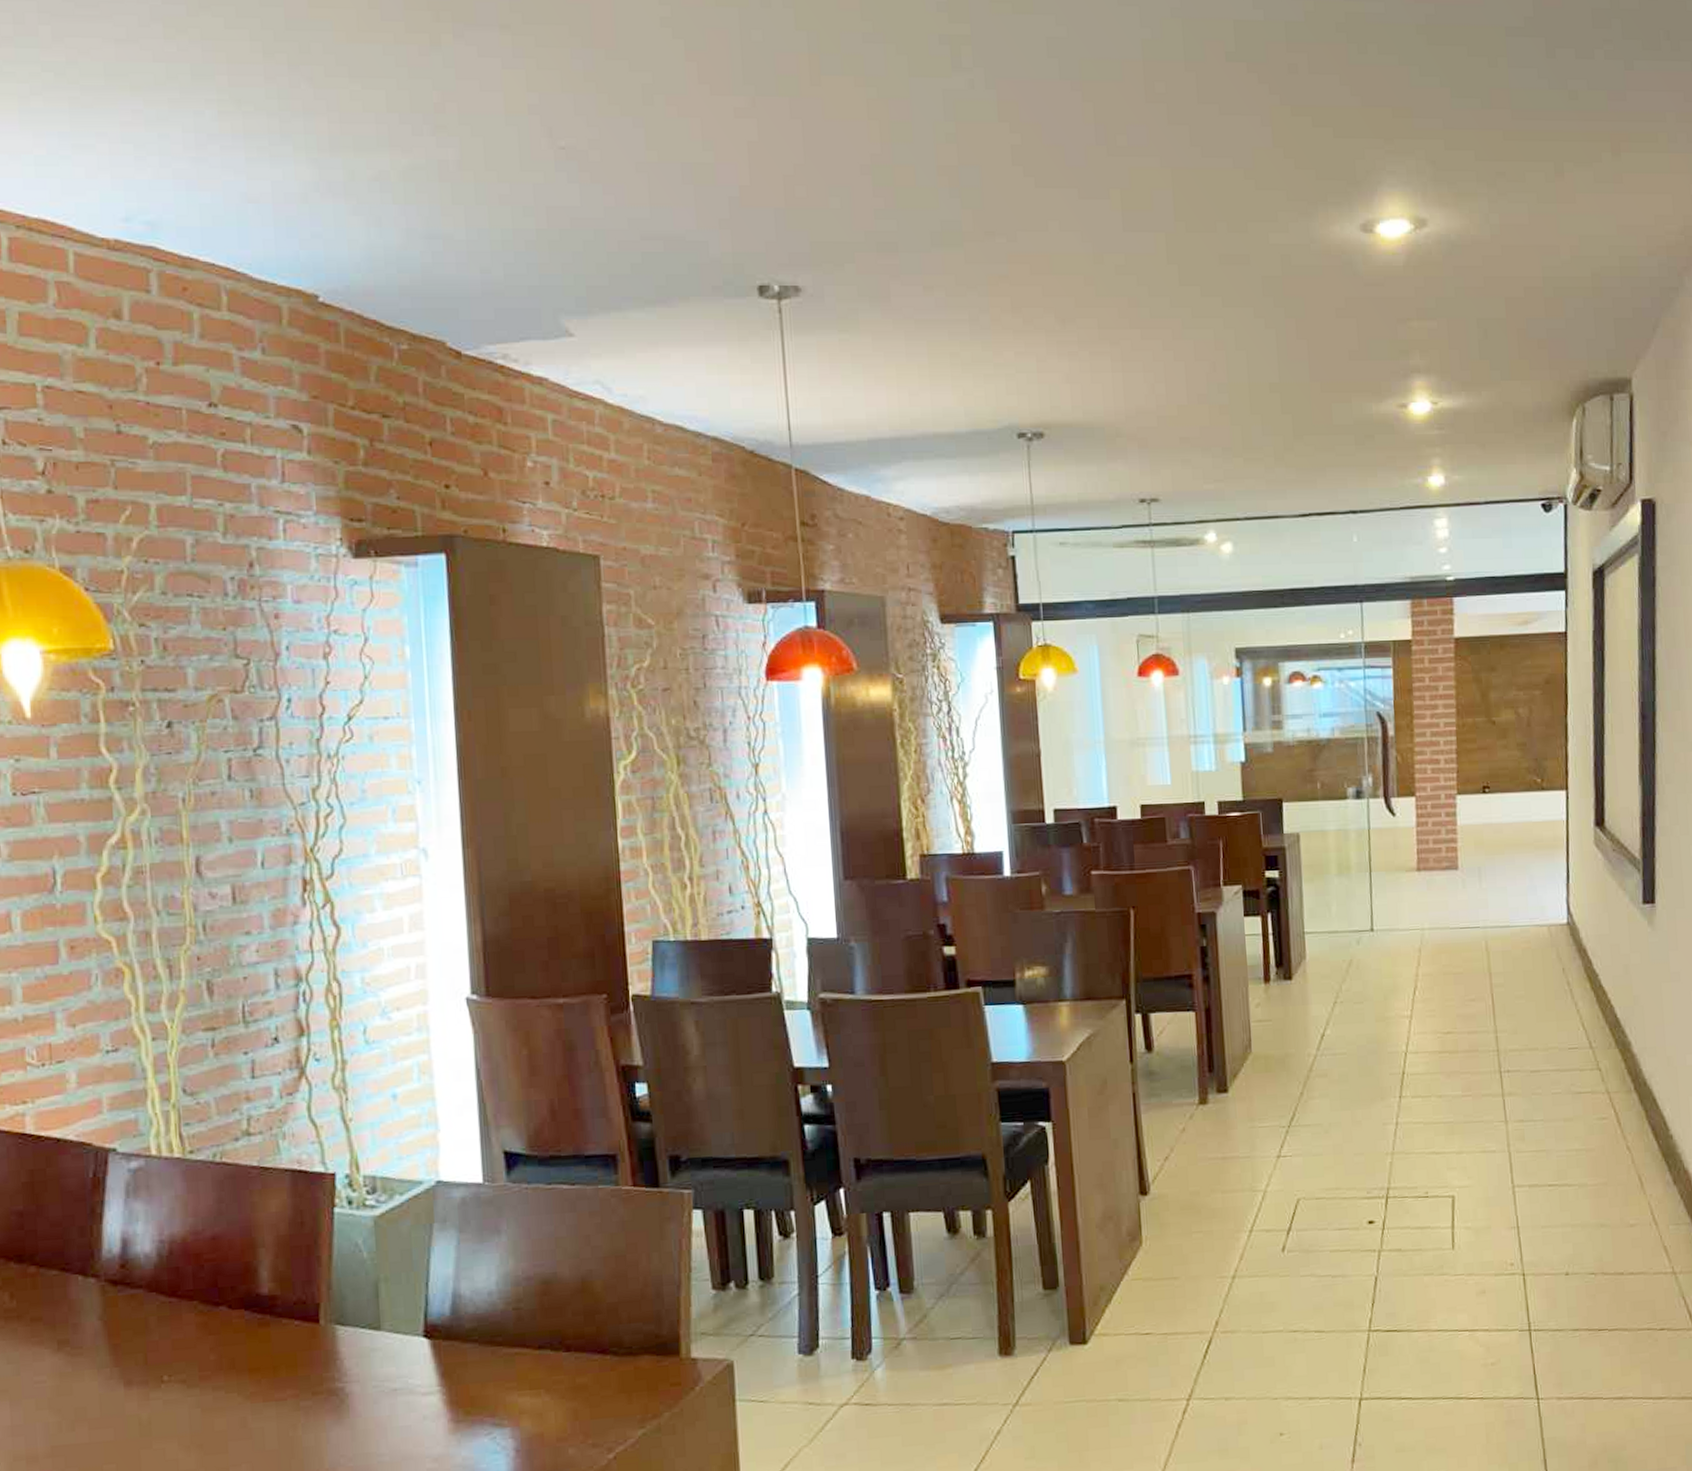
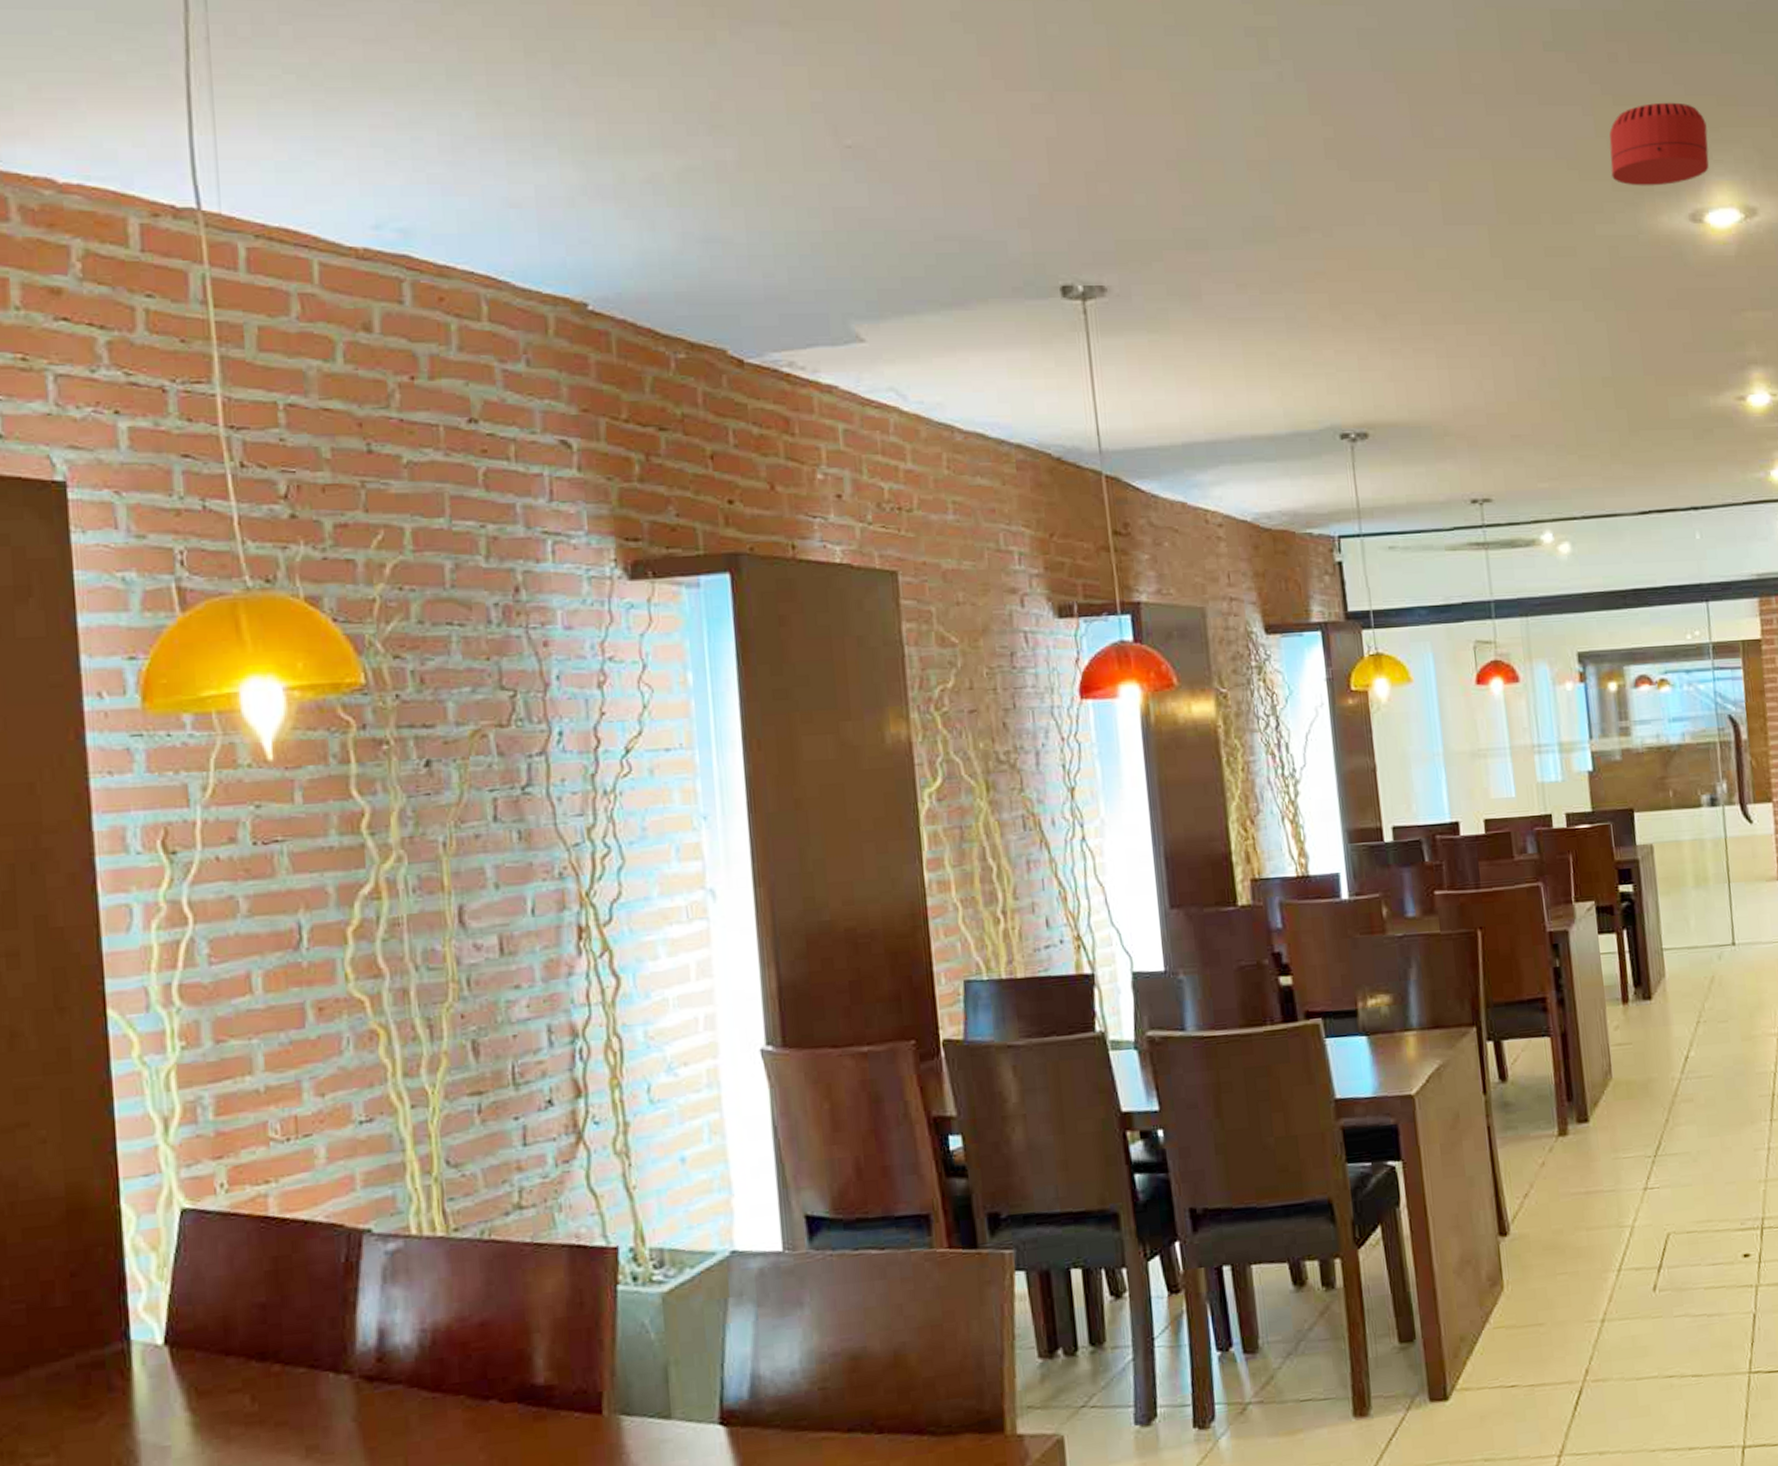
smoke detector: none [1286,113,1382,196] -> present [1609,102,1709,186]

